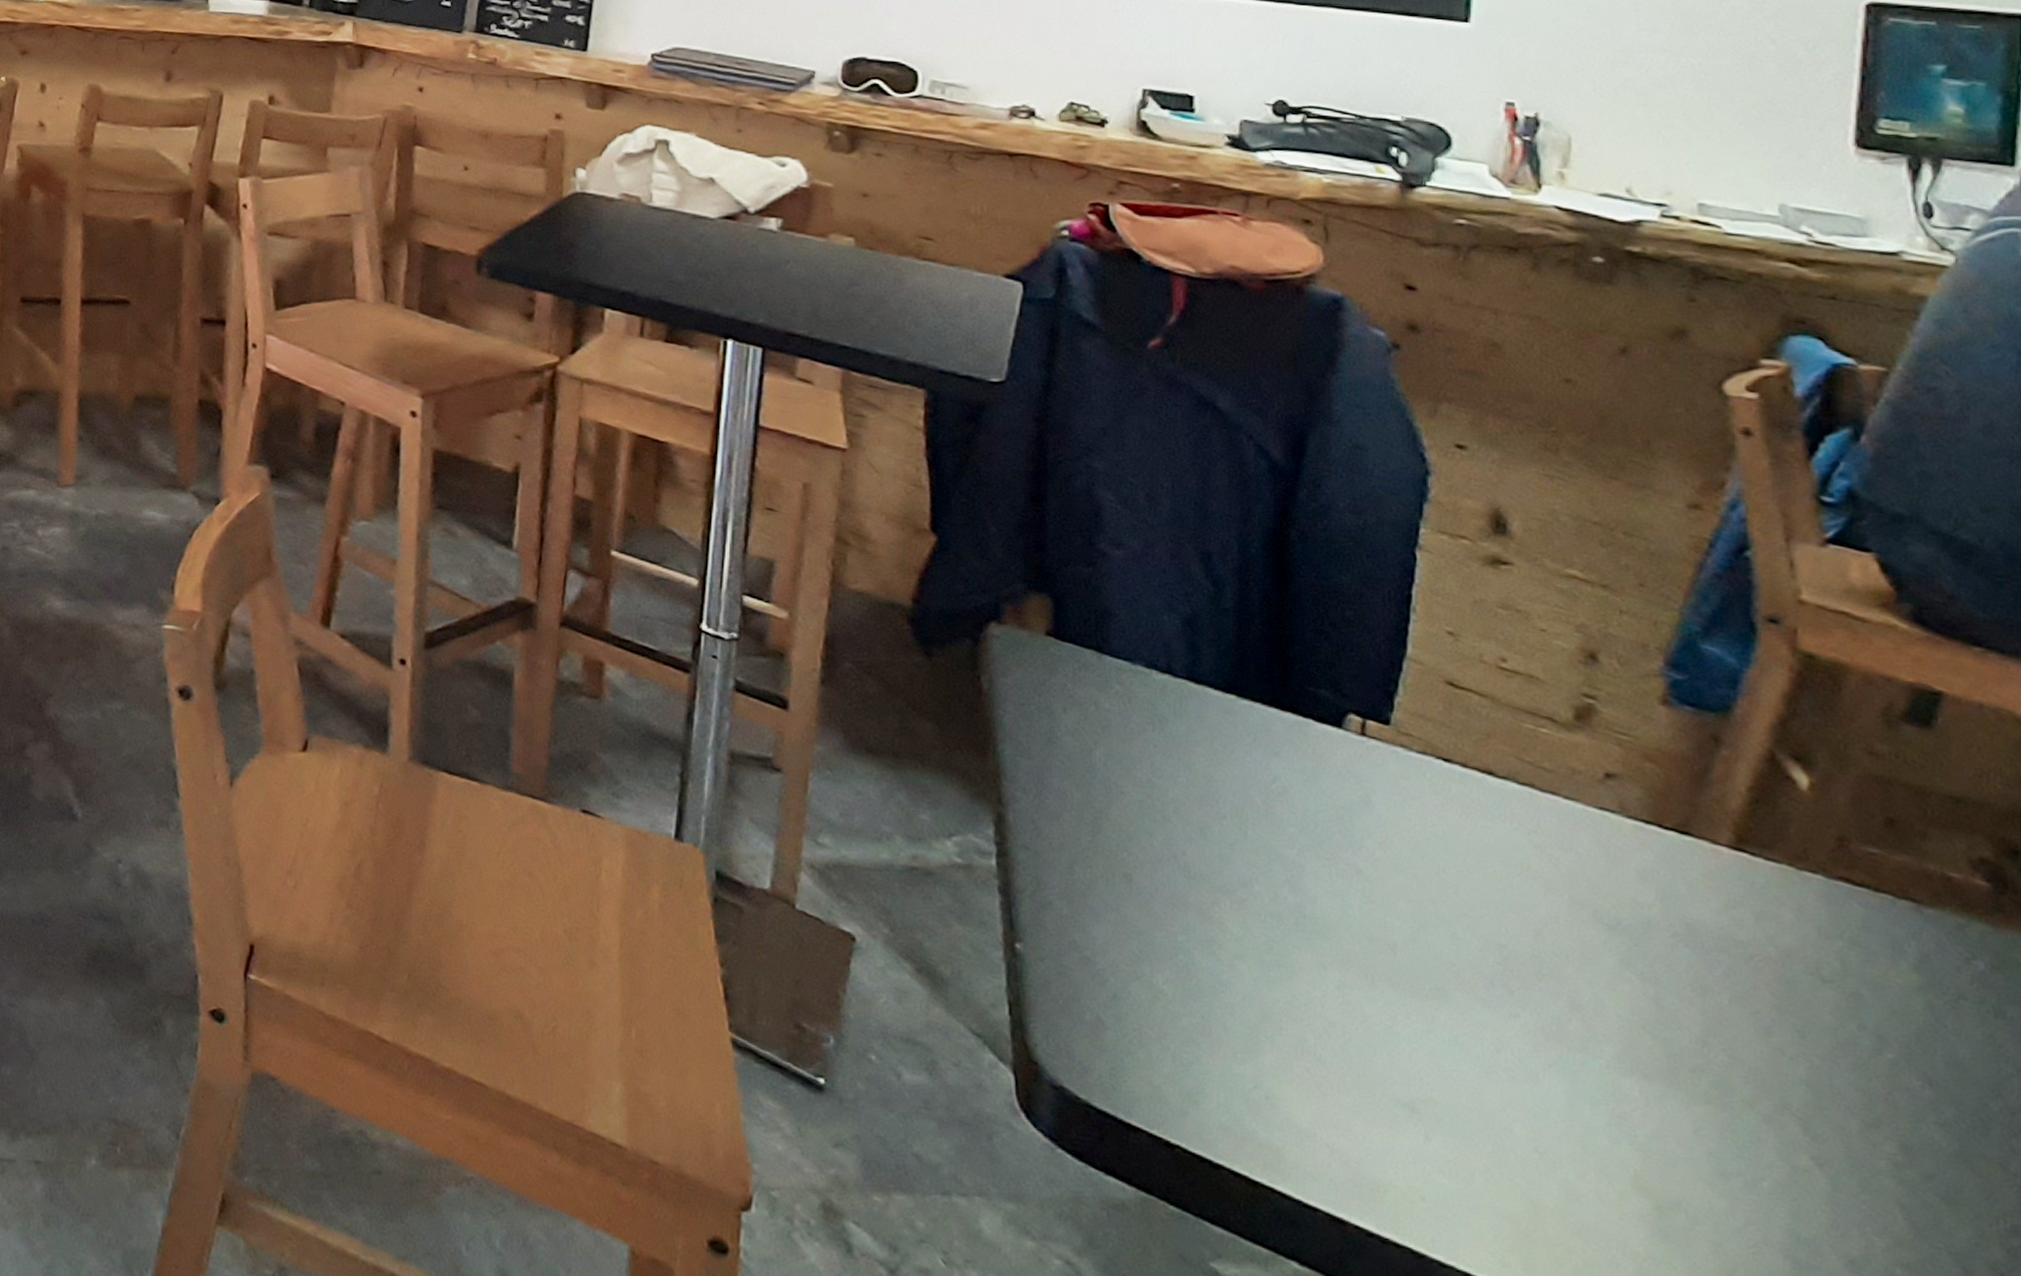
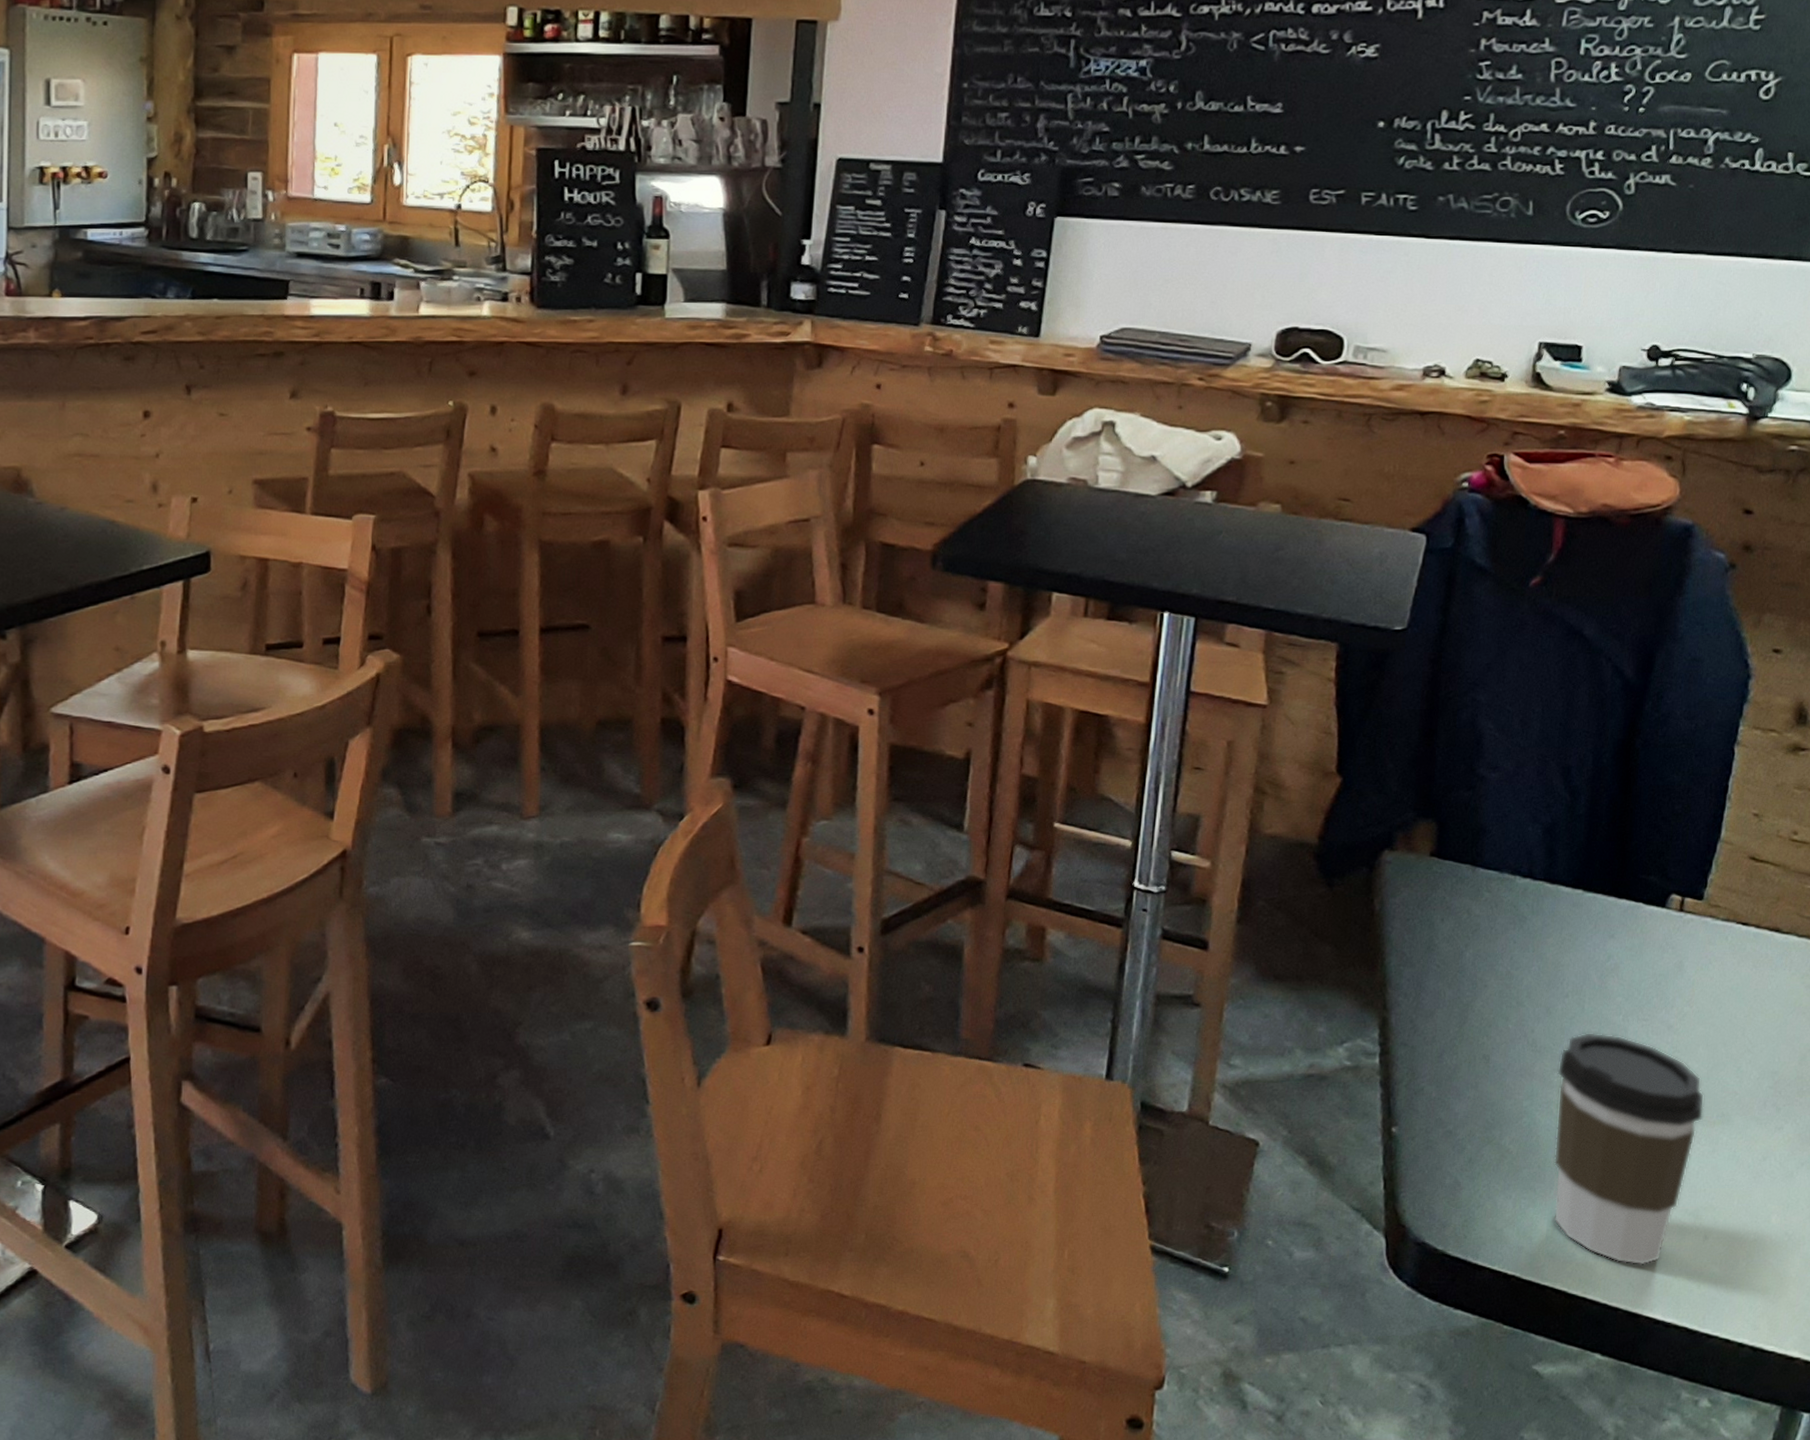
coffee cup: none [1218,863,1412,1161] -> present [1554,1032,1705,1265]

